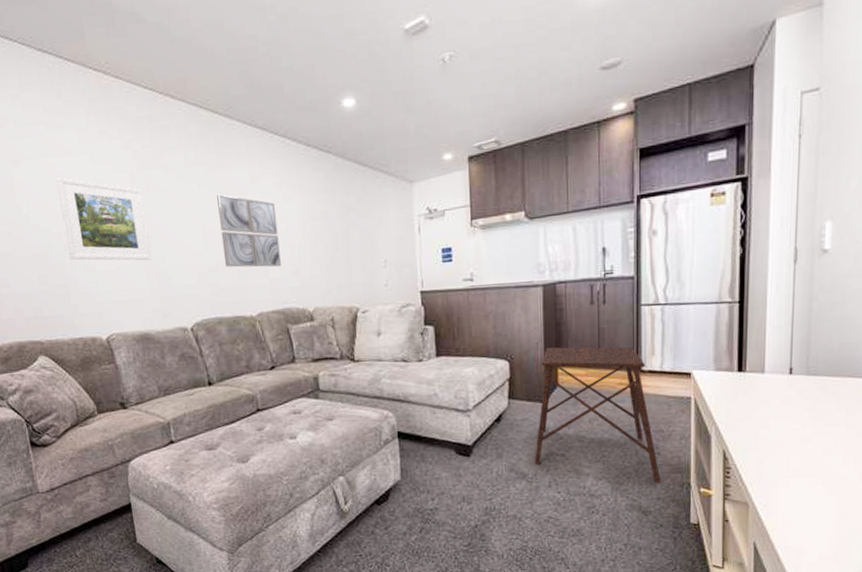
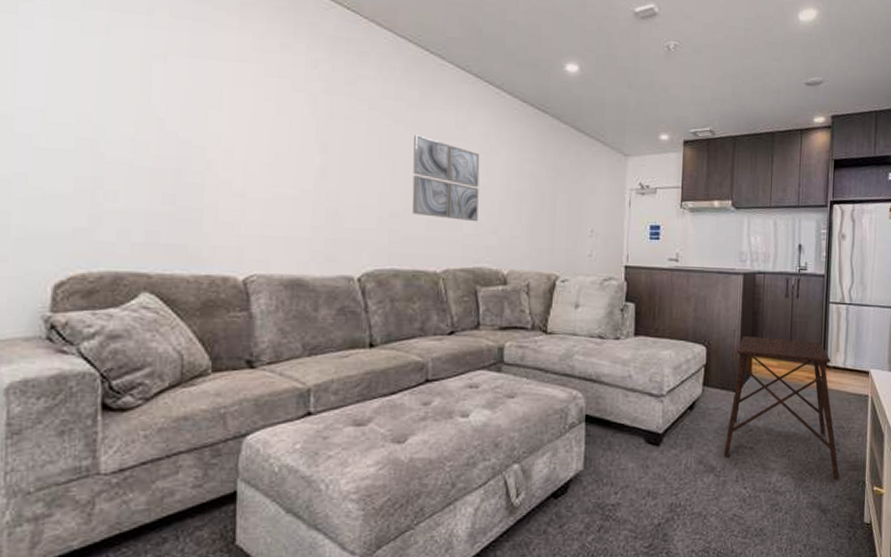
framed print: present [56,177,151,261] -> none [211,83,324,195]

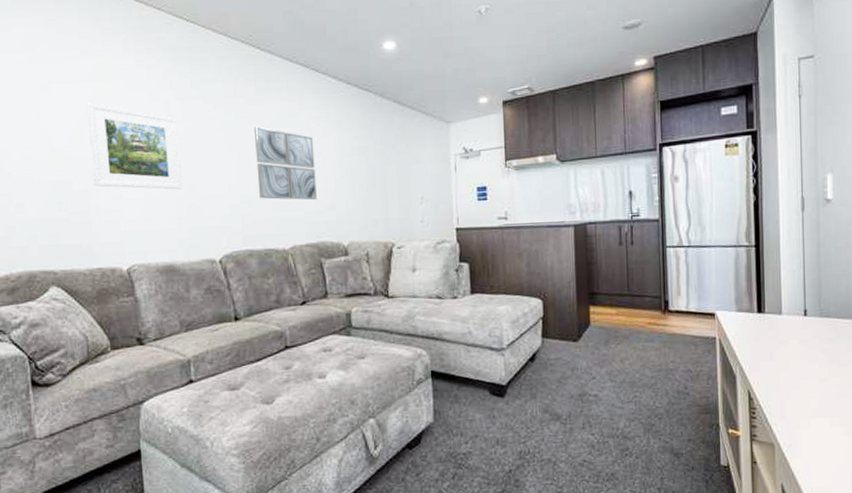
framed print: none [211,83,324,195] -> present [86,102,182,190]
side table: present [723,336,840,480] -> none [568,286,691,424]

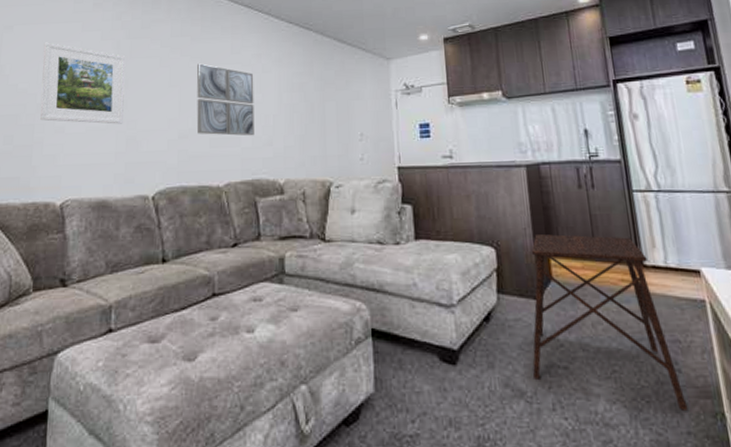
side table: none [568,286,691,424] -> present [531,234,688,410]

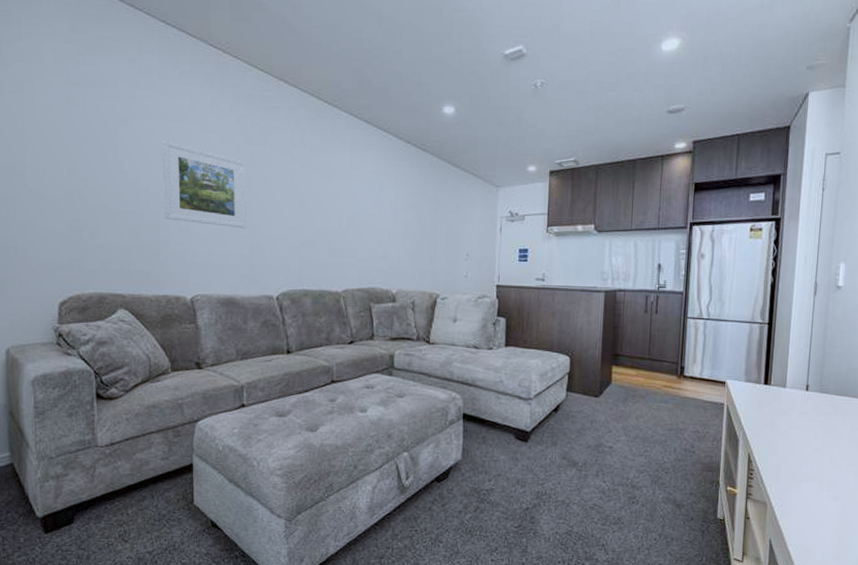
wall art: present [196,63,254,136] -> none [317,176,372,249]
side table: present [531,234,688,410] -> none [584,348,694,479]

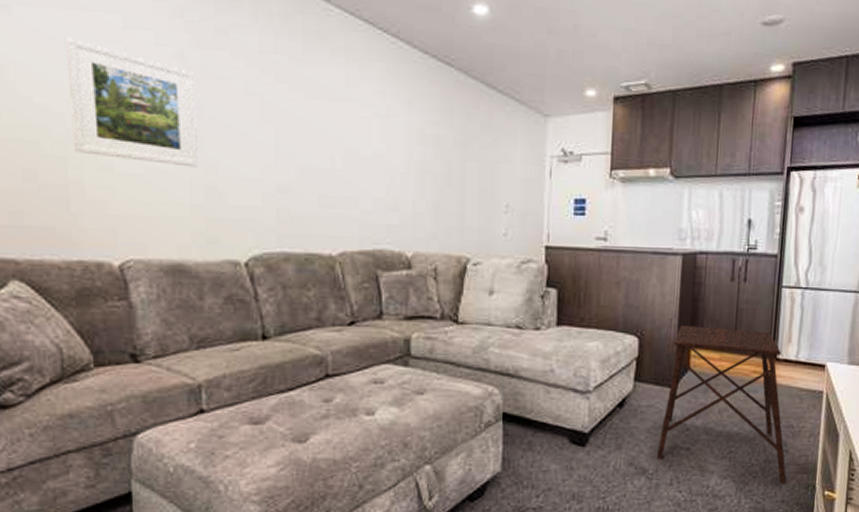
side table: none [584,348,694,479] -> present [656,326,787,483]

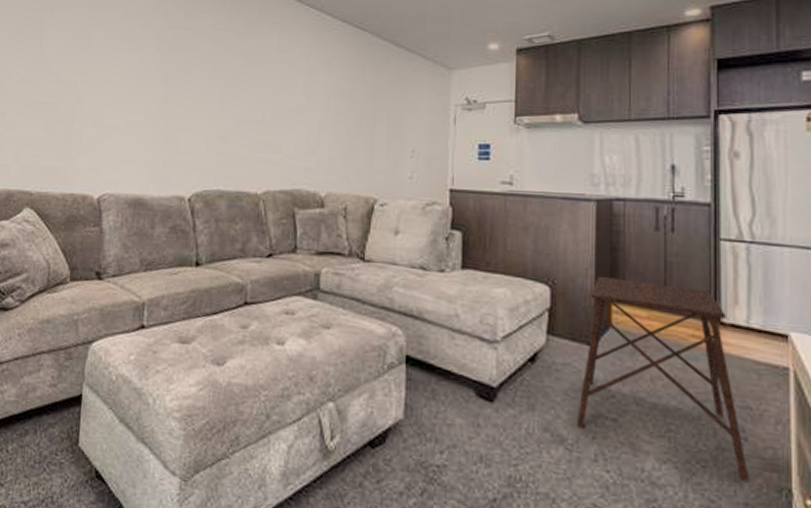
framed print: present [65,38,198,168] -> none [80,28,166,120]

